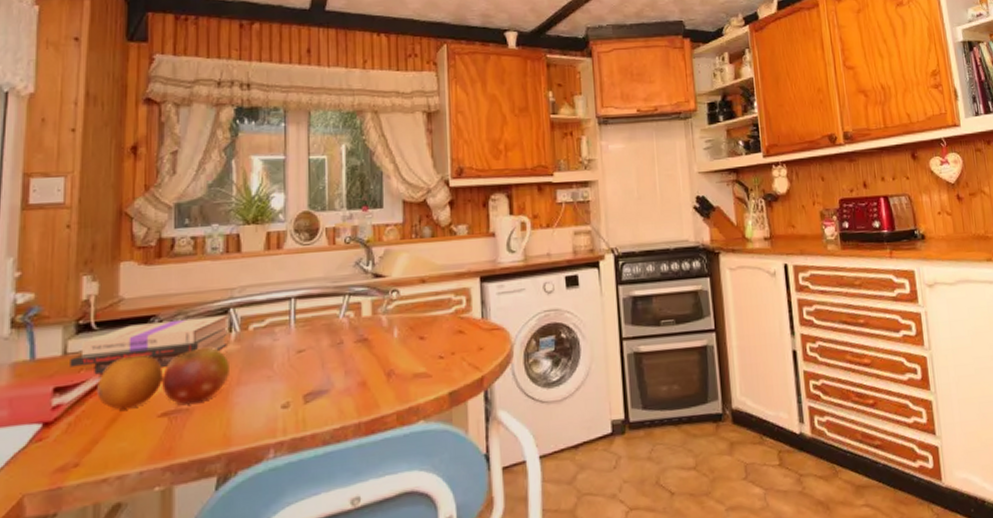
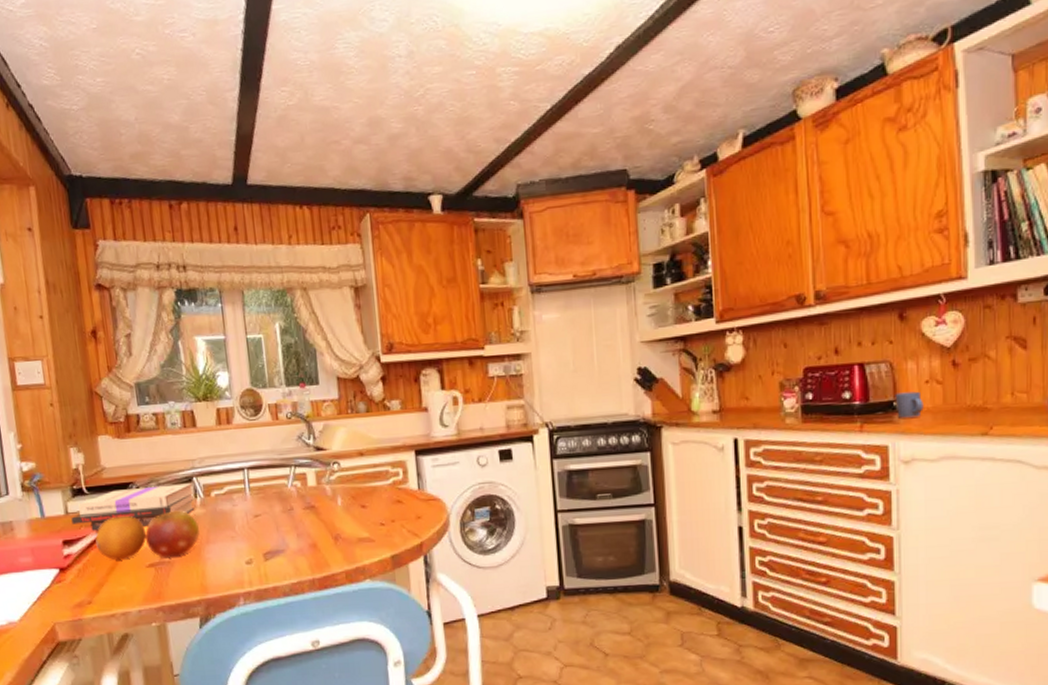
mug: none [915,221,939,246] -> present [895,391,924,419]

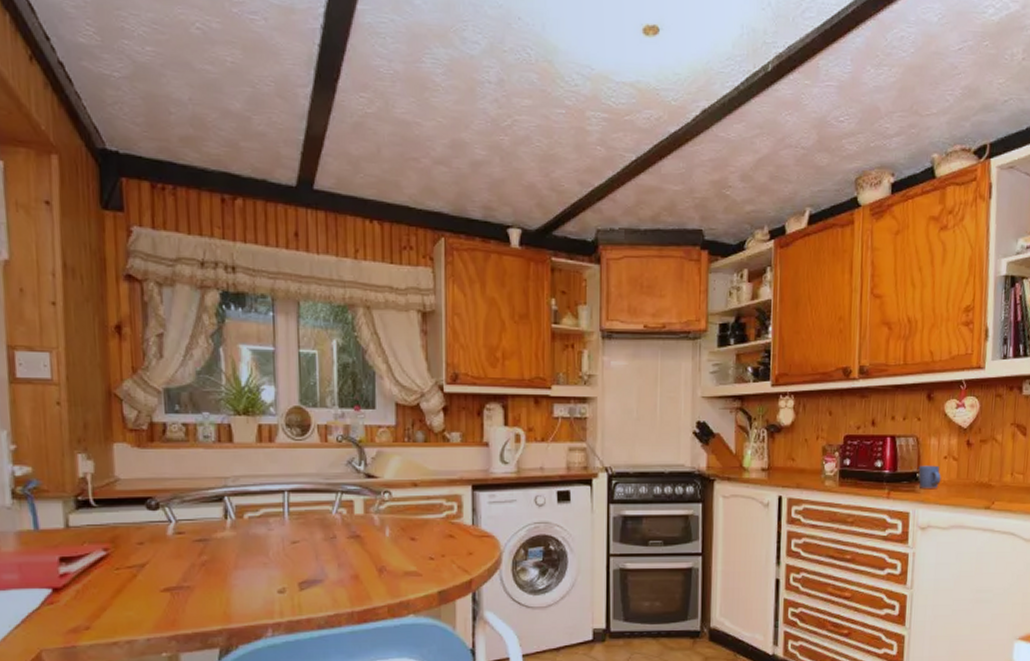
books: present [71,483,194,531] -> none [72,503,224,549]
fruit: present [95,516,147,560] -> none [100,535,164,581]
fruit: present [145,511,200,557] -> none [161,533,227,582]

